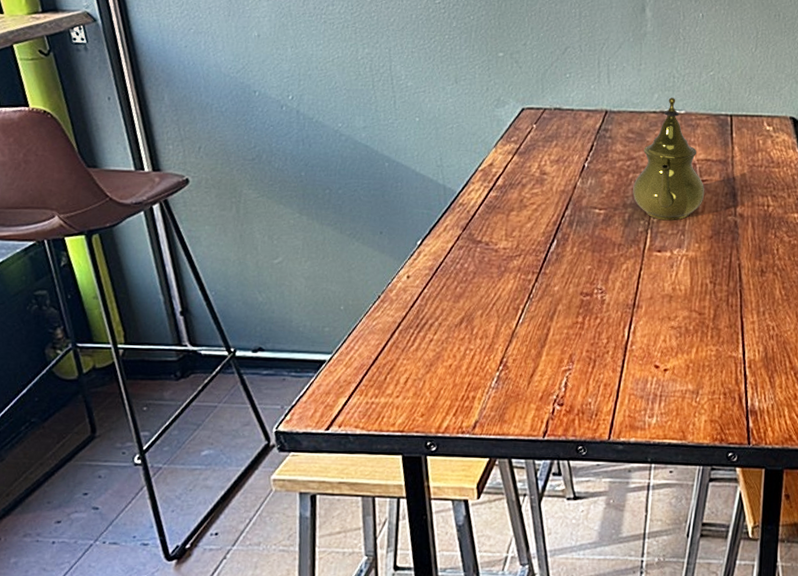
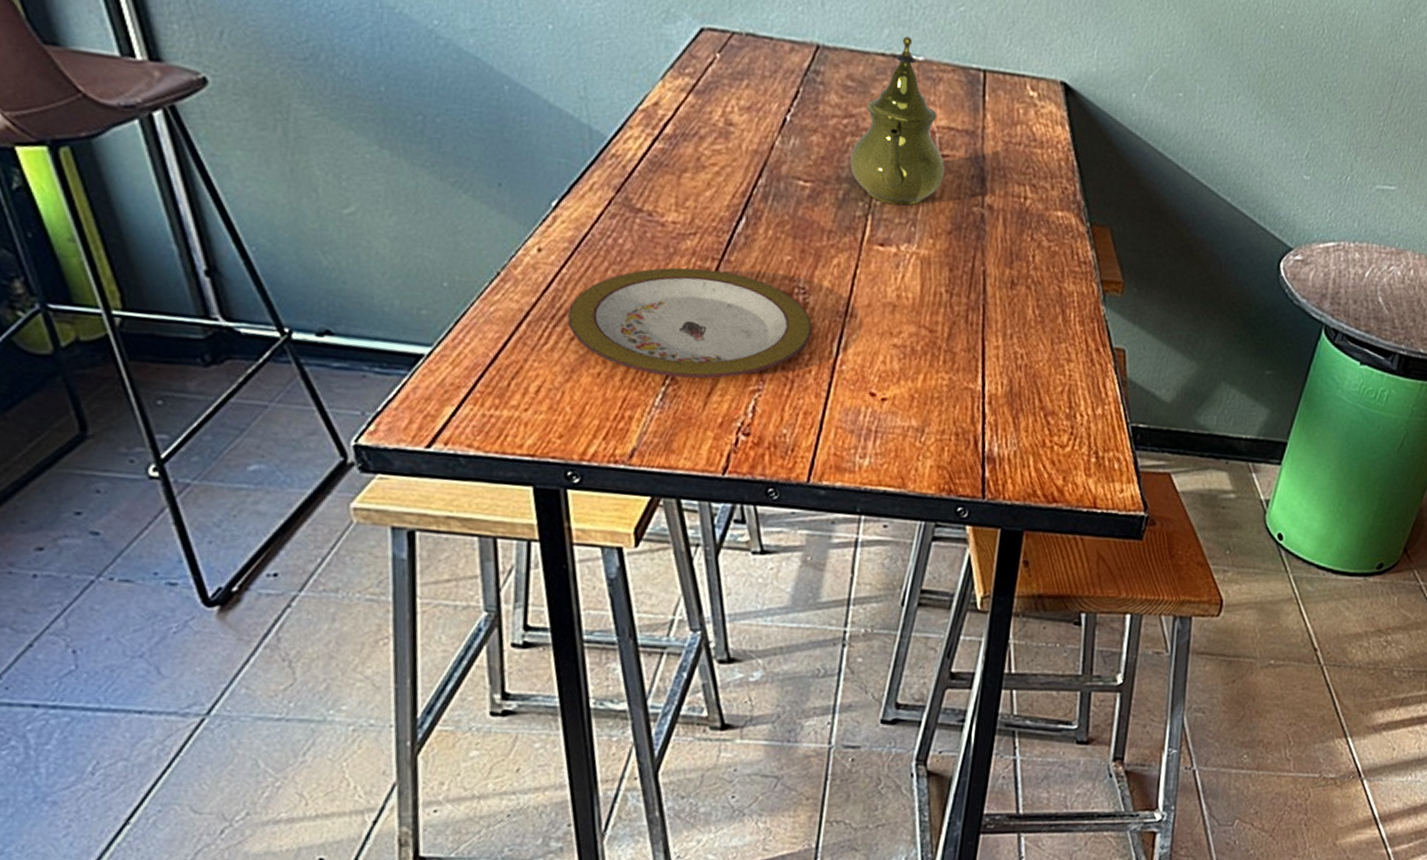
plate: none [428,280,608,365] -> present [568,267,812,379]

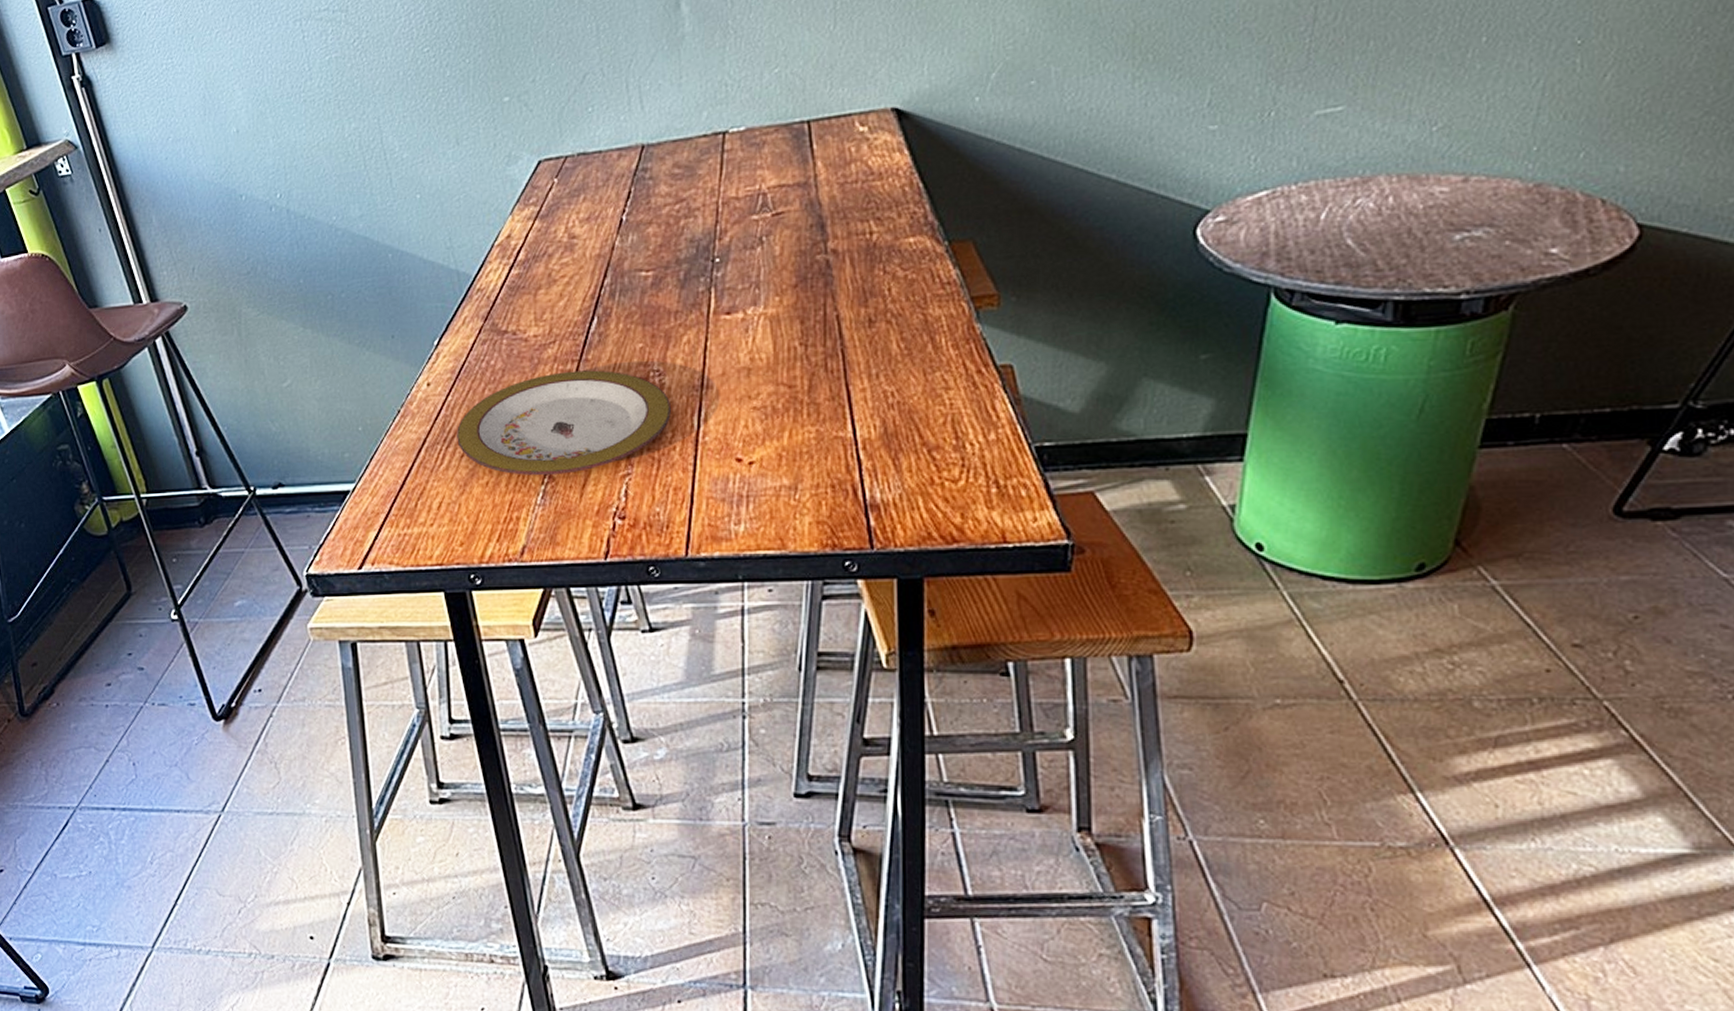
teapot: present [850,36,945,206] -> none [686,112,782,274]

